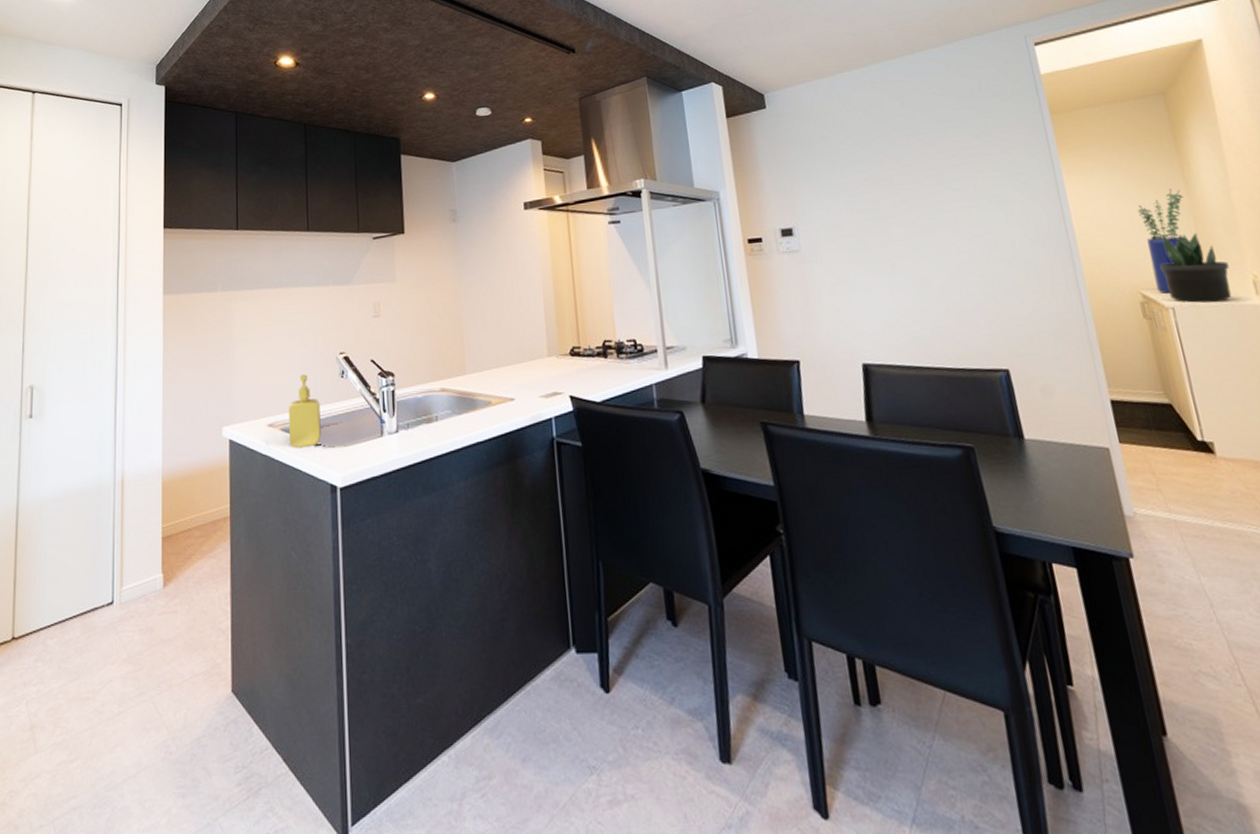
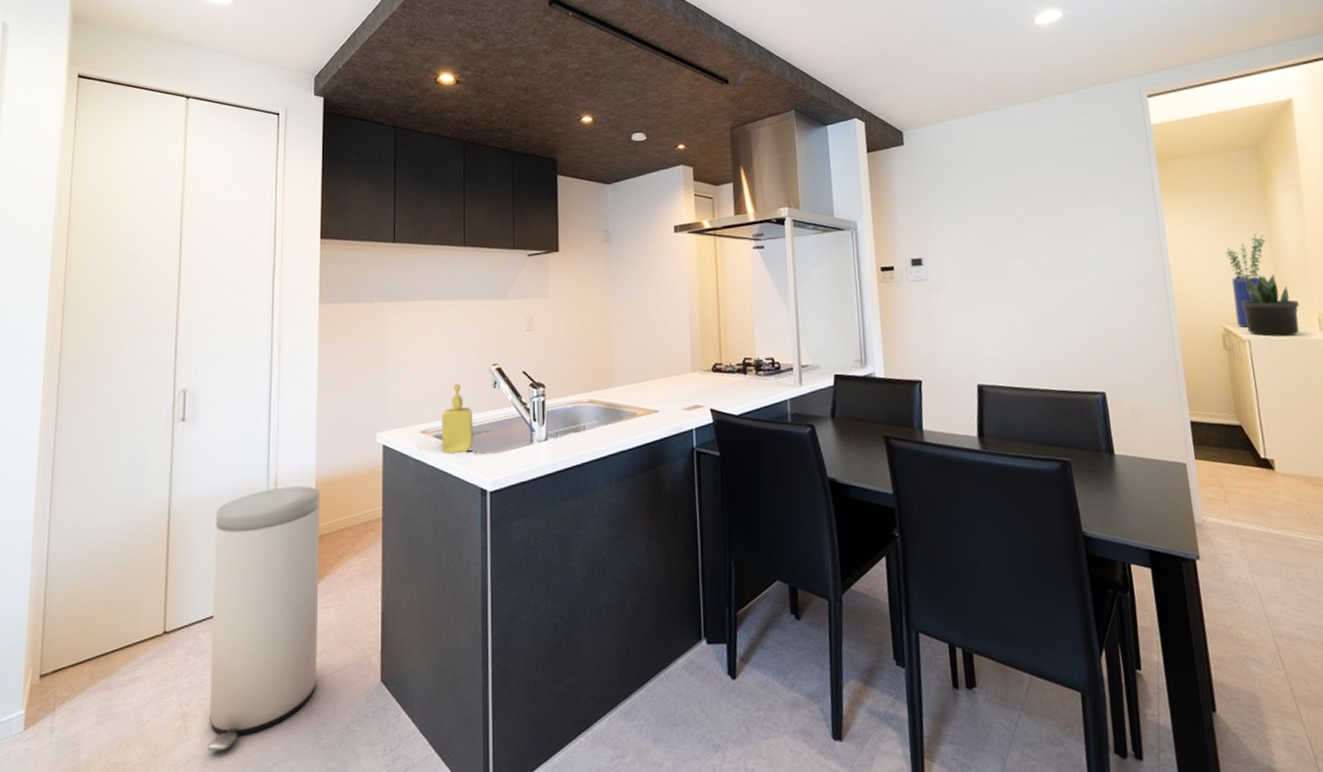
pedal bin: none [56,483,167,766] -> present [207,486,320,752]

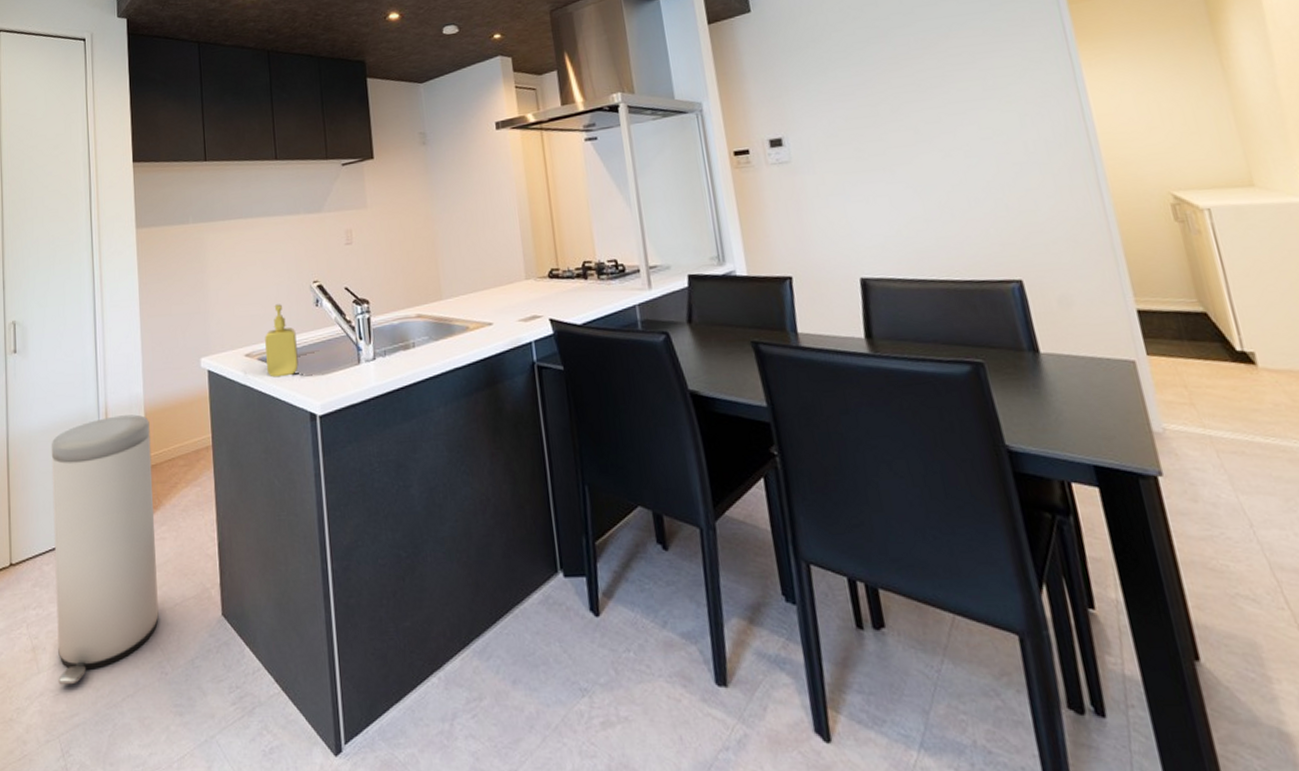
vase: present [1225,234,1266,328] -> none [1167,79,1221,194]
planter: present [1241,275,1300,337] -> none [1193,127,1278,202]

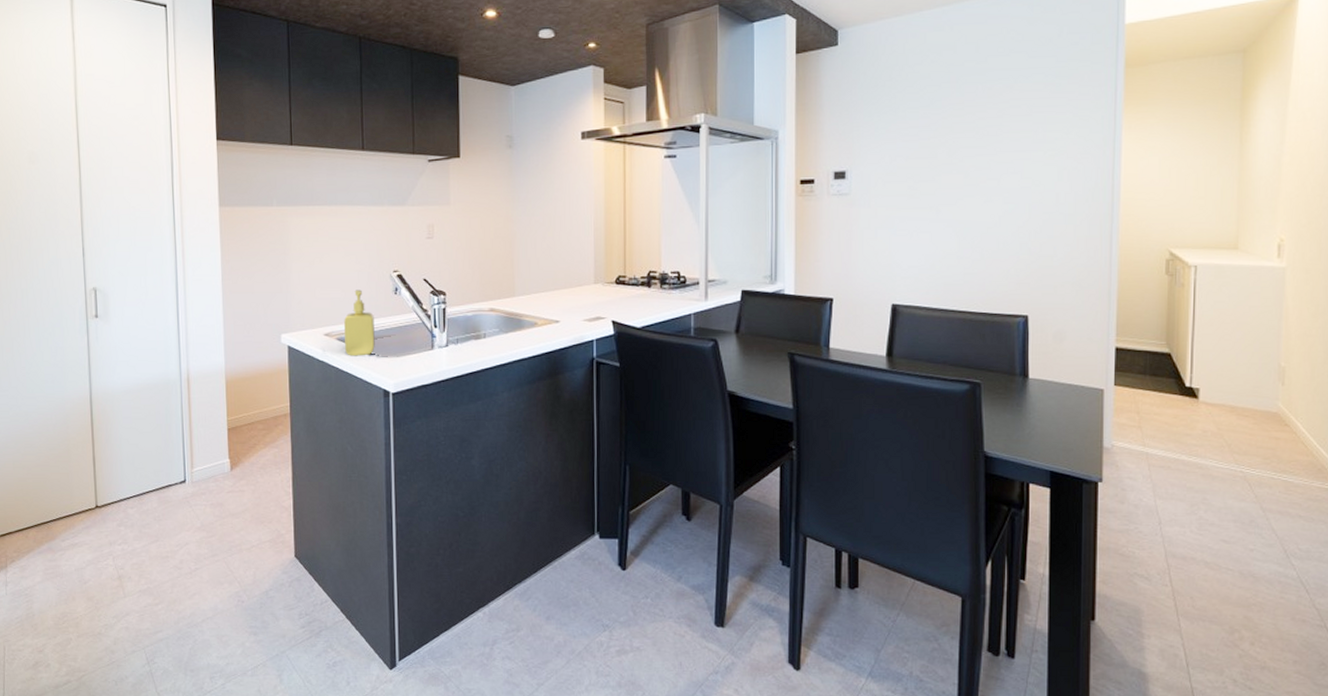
pedal bin: present [51,414,159,685] -> none [134,382,237,608]

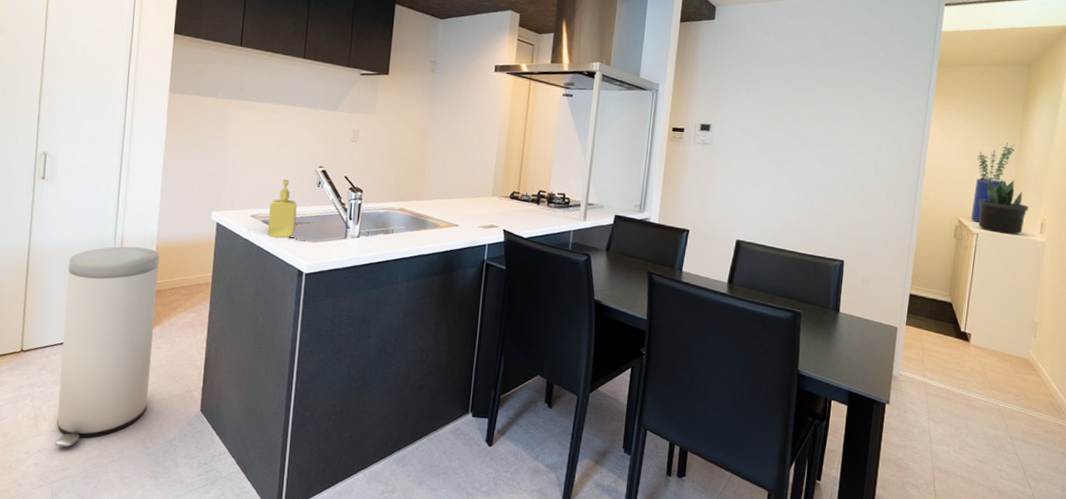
pedal bin: none [134,382,237,608] -> present [54,246,160,447]
vase: none [1186,150,1235,252] -> present [971,143,1015,222]
planter: none [1193,195,1259,262] -> present [978,177,1029,235]

